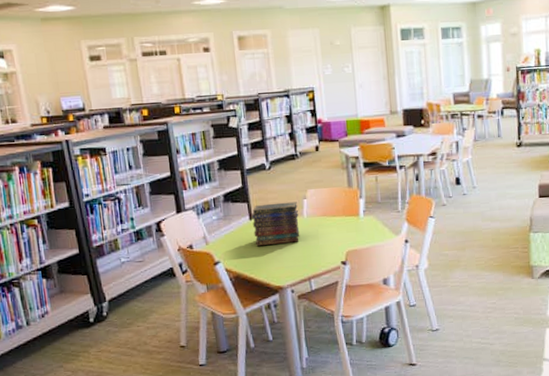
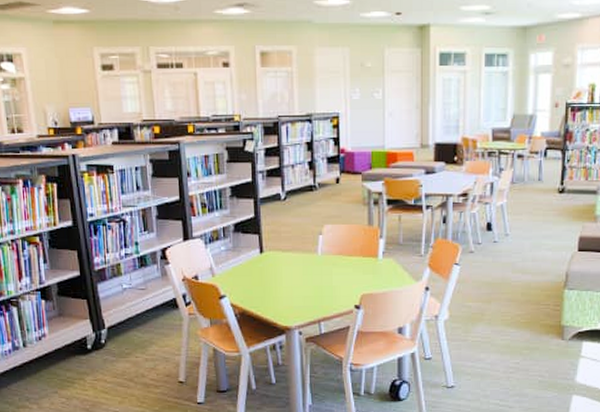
book stack: present [252,201,300,247] -> none [263,237,313,283]

